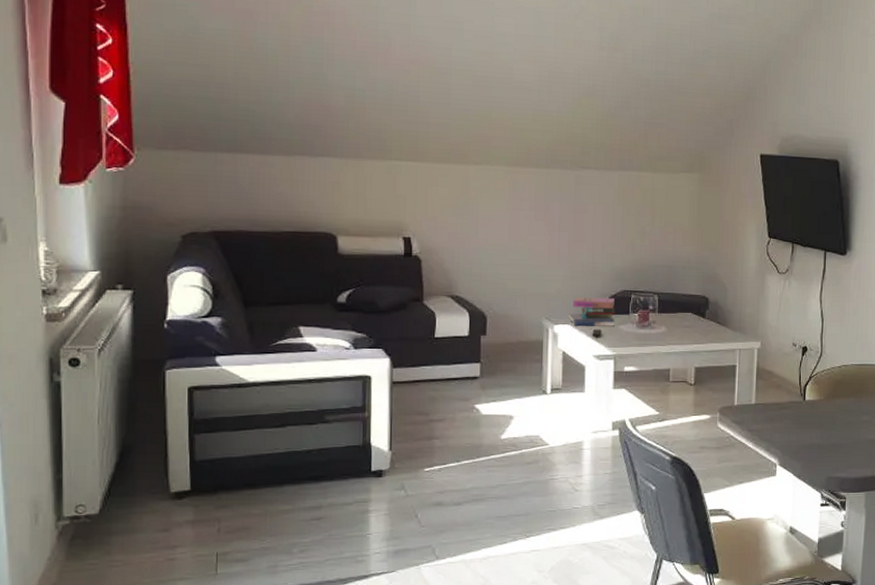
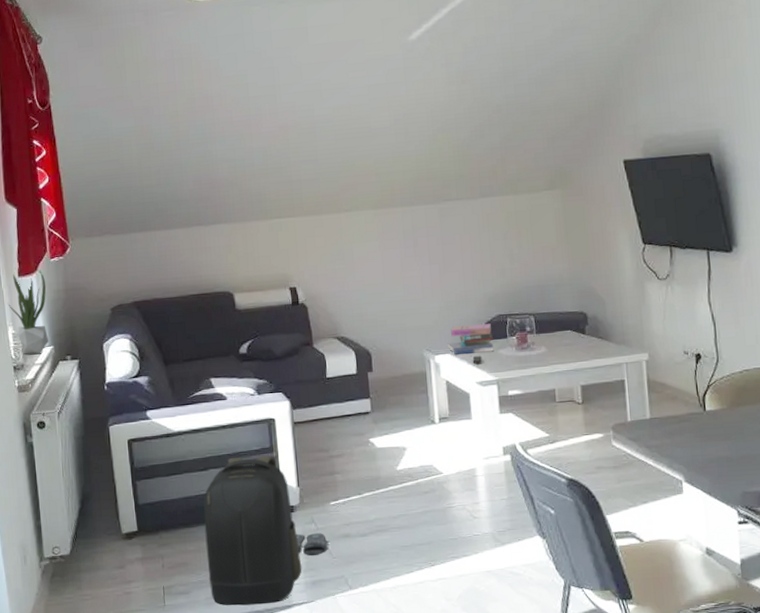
potted plant: none [41,180,98,279] -> present [7,271,49,355]
backpack: none [274,416,385,574] -> present [203,456,302,605]
slippers: none [382,500,419,523] -> present [296,533,329,556]

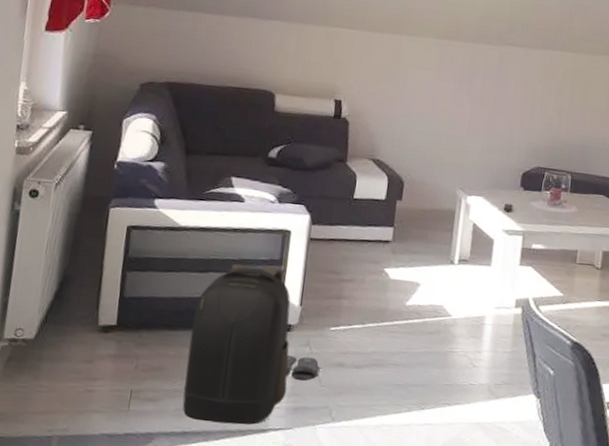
potted plant: present [7,271,49,355] -> none [26,27,74,118]
books: present [447,324,494,354] -> none [481,170,529,202]

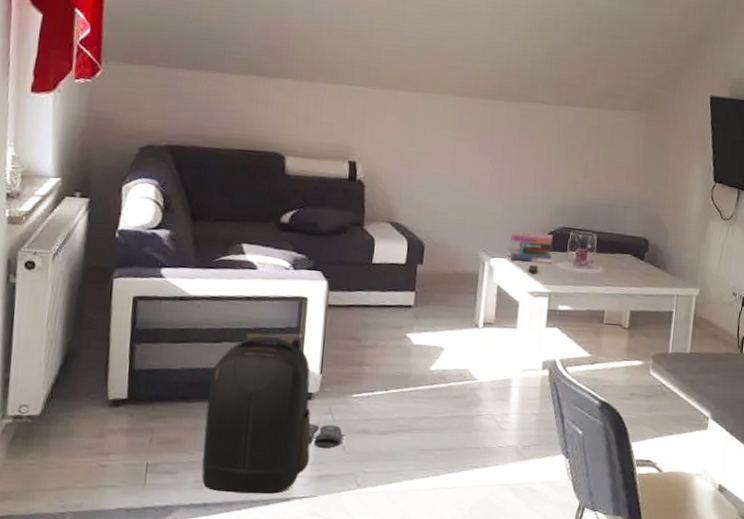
books: none [481,170,529,202] -> present [505,231,554,263]

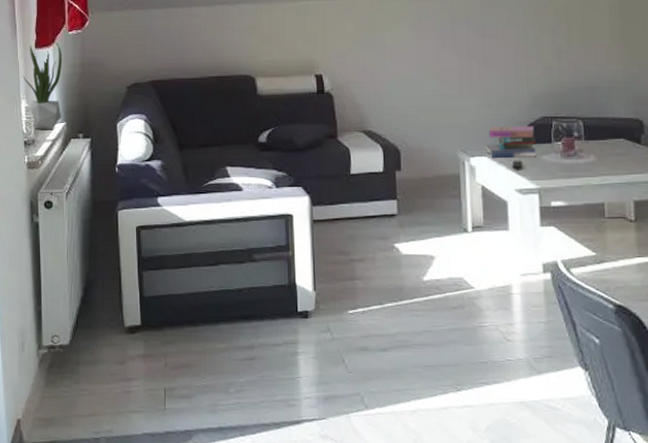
potted plant: none [12,88,64,185] -> present [22,44,63,130]
backpack: present [201,333,311,494] -> none [211,254,315,417]
slippers: present [308,423,344,448] -> none [310,343,345,368]

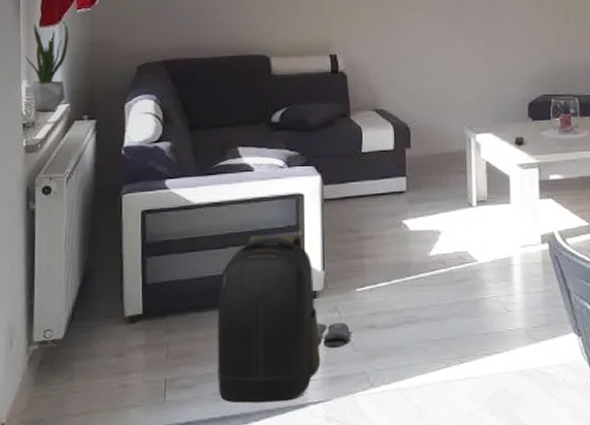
backpack: none [211,254,315,417] -> present [216,235,321,403]
slippers: none [310,343,345,368] -> present [317,322,352,348]
books: present [484,126,537,157] -> none [489,103,538,134]

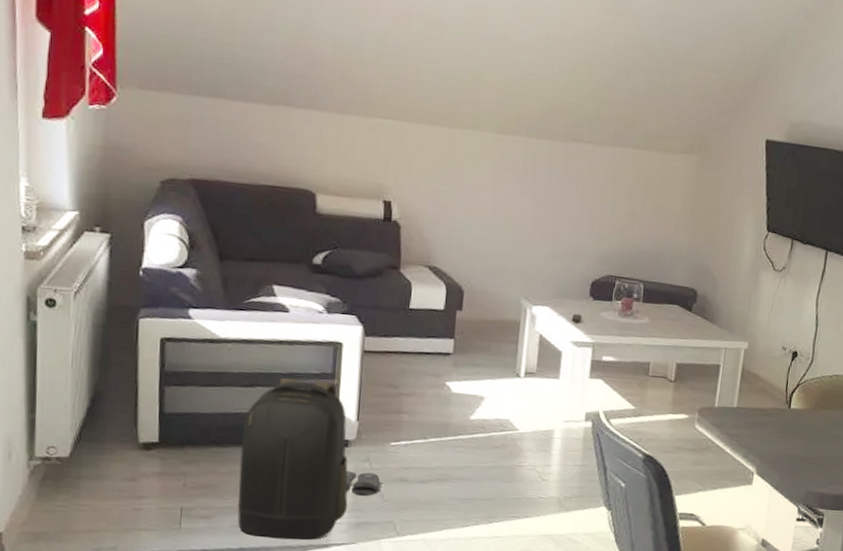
potted plant: present [24,22,69,112] -> none [23,114,79,218]

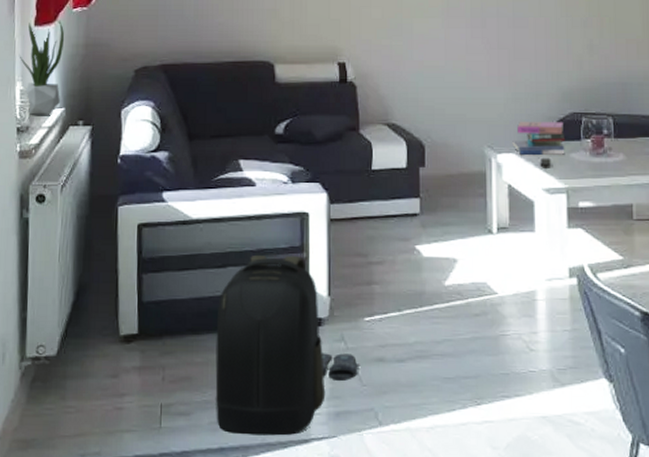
potted plant: none [23,114,79,218] -> present [19,21,65,116]
books: none [548,278,599,313] -> present [512,122,566,155]

